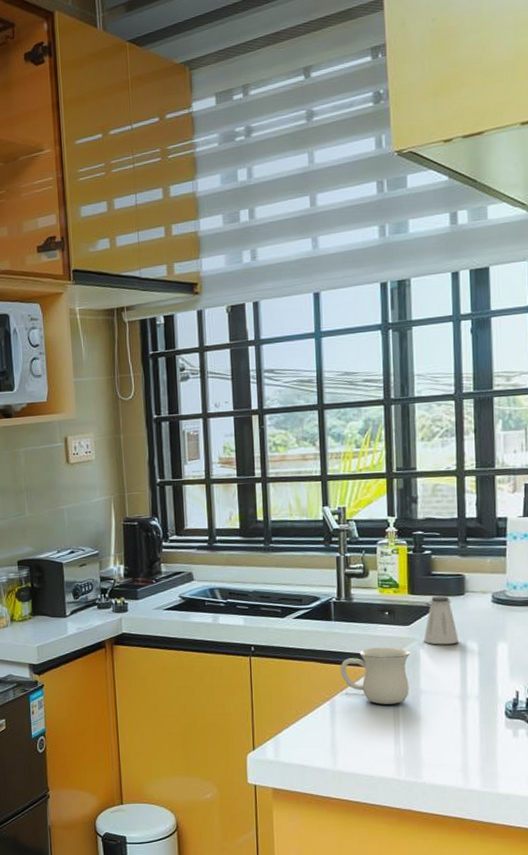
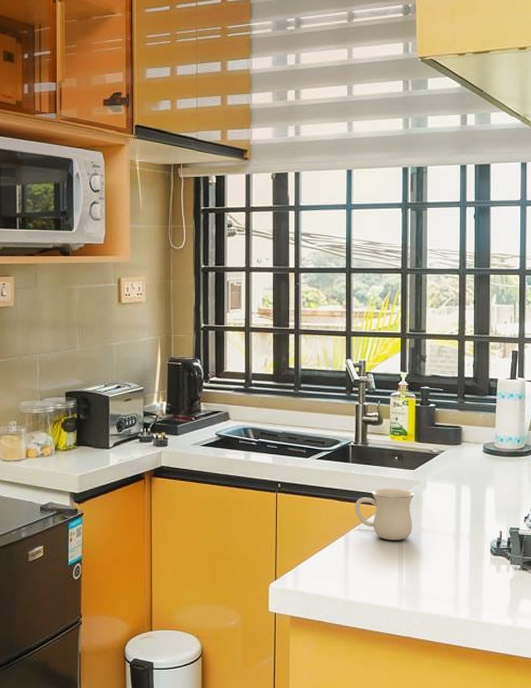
saltshaker: present [424,595,459,645] -> none [426,444,455,488]

